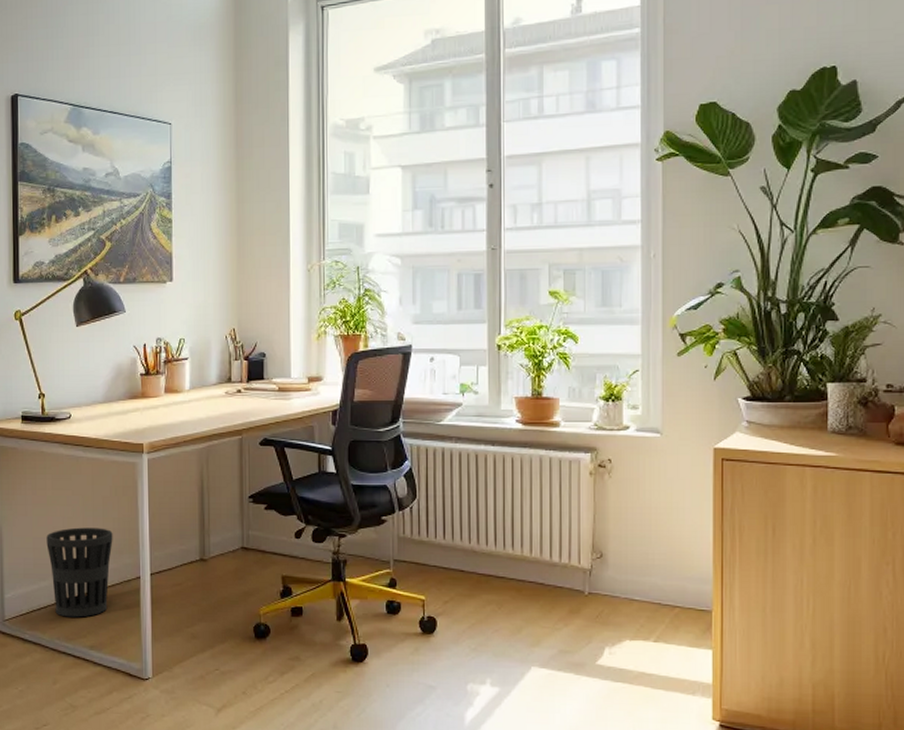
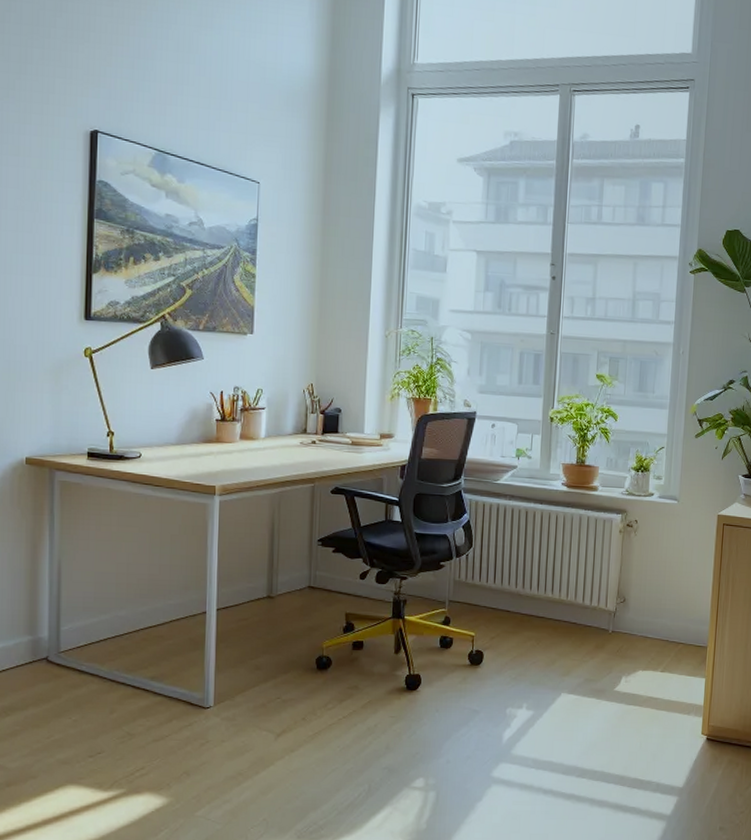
wastebasket: present [46,527,113,618] -> none [109,563,180,650]

